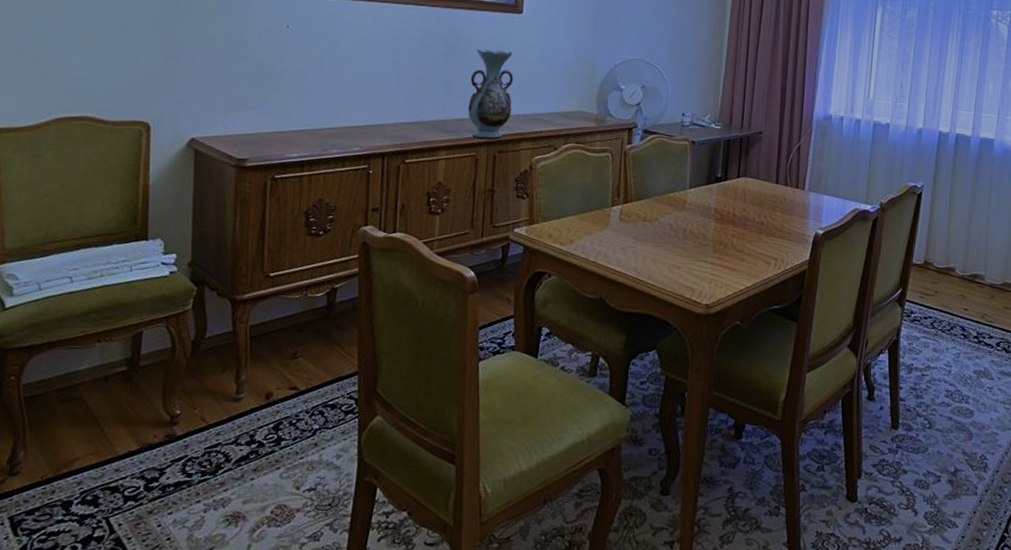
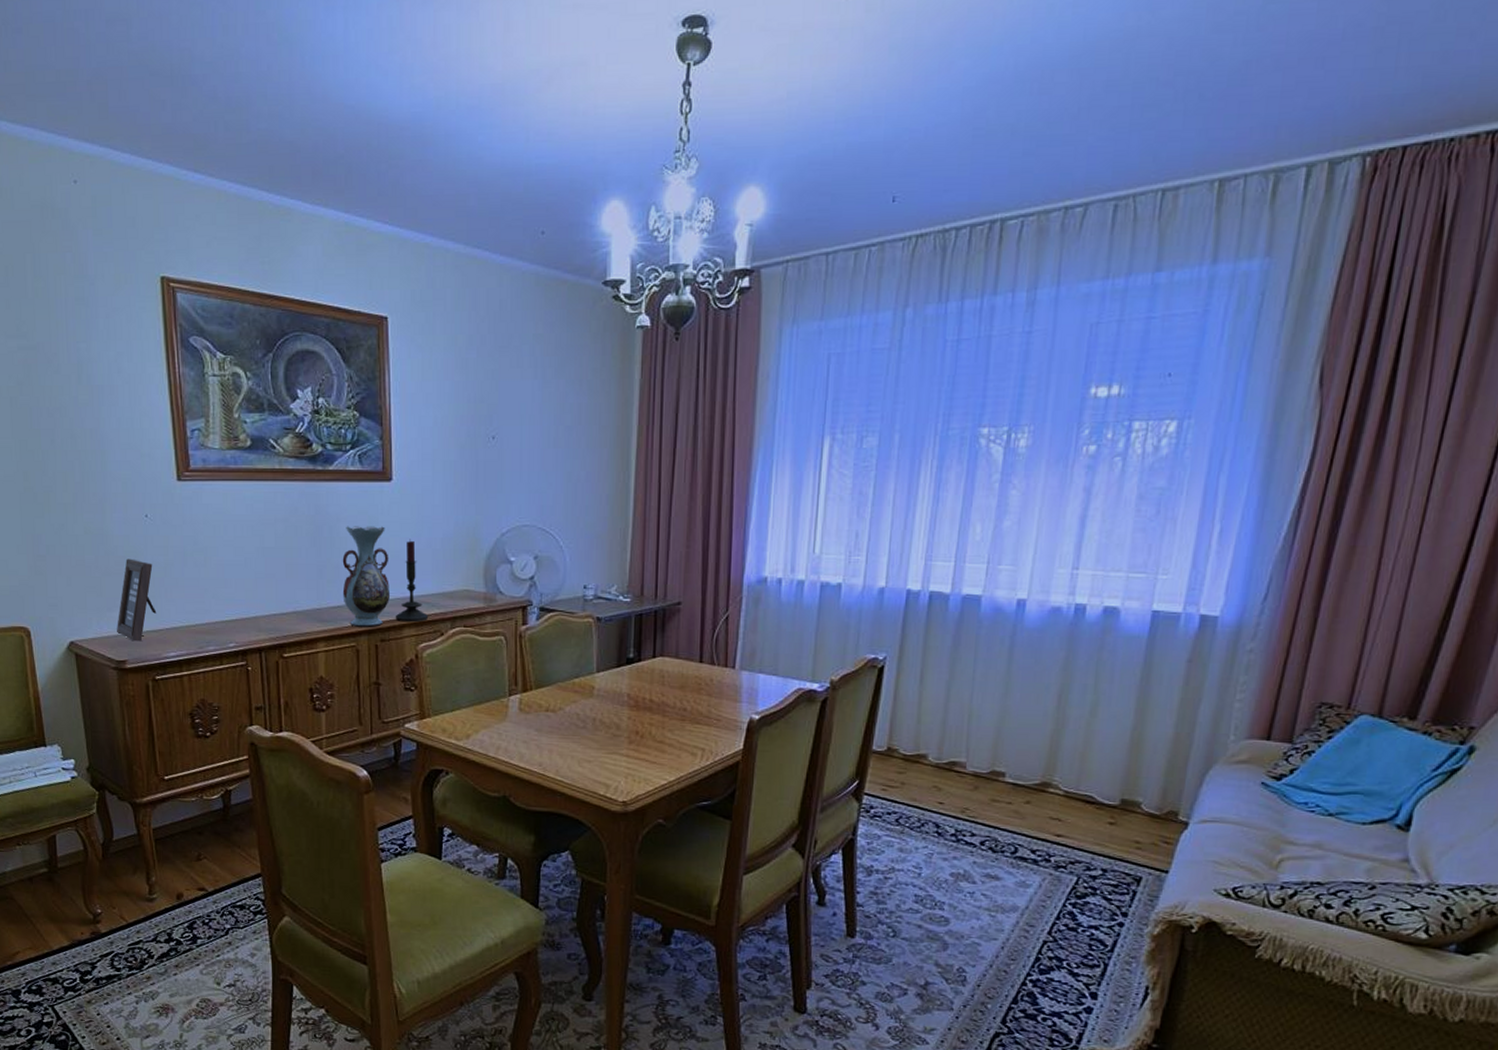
picture frame: none [242,64,288,142] -> present [117,558,157,642]
candle: none [515,64,544,138] -> present [396,539,428,623]

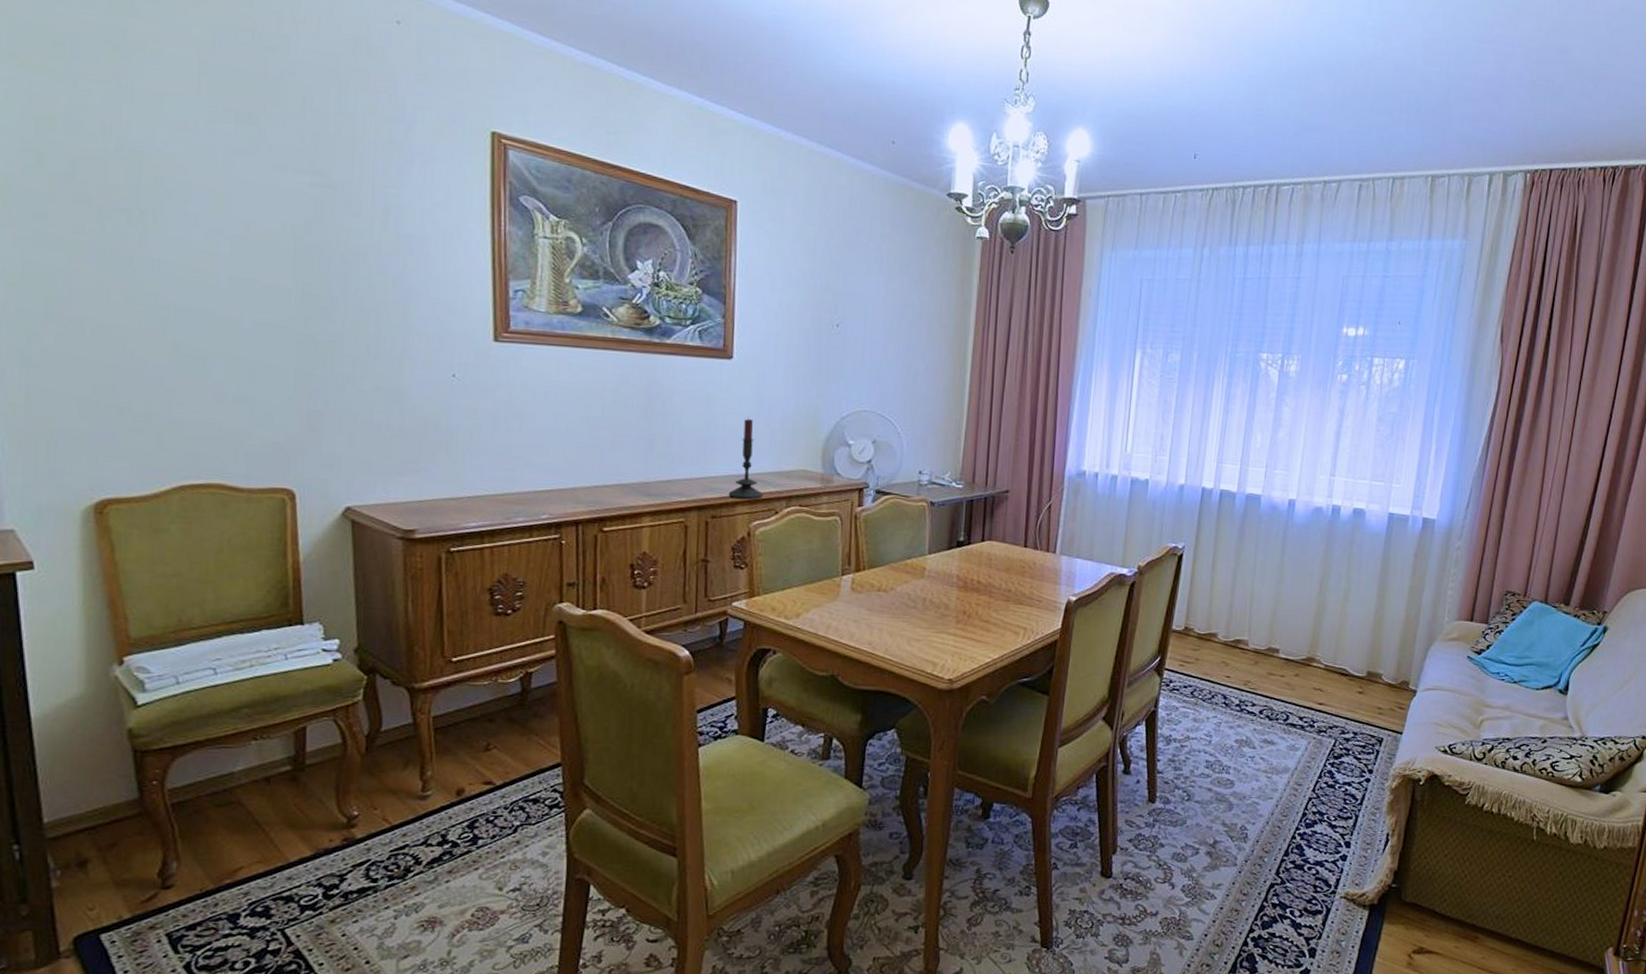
picture frame: present [117,558,157,642] -> none [407,419,458,510]
decorative vase: present [342,526,391,628] -> none [673,400,726,505]

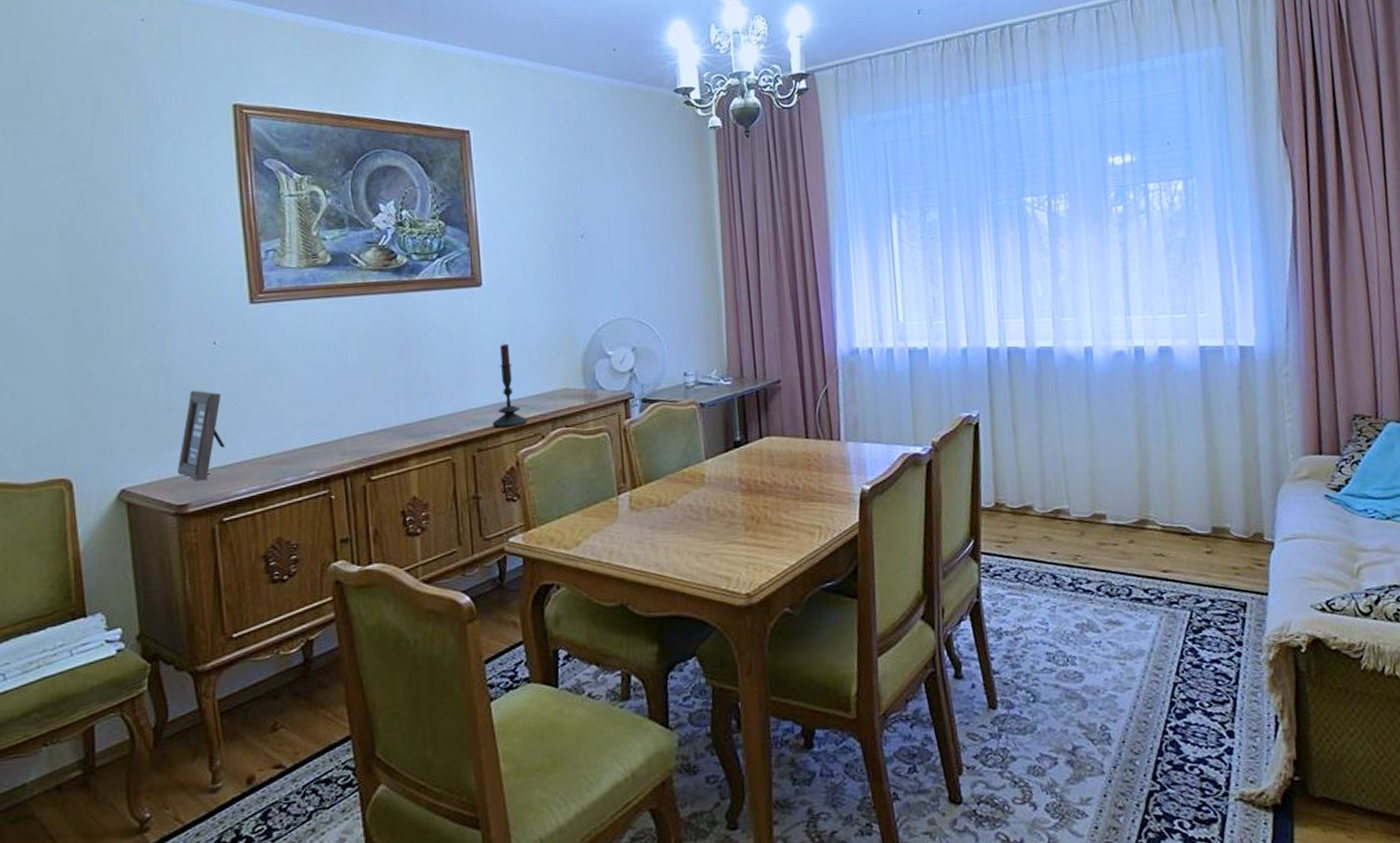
picture frame: none [407,419,458,510] -> present [178,390,225,482]

